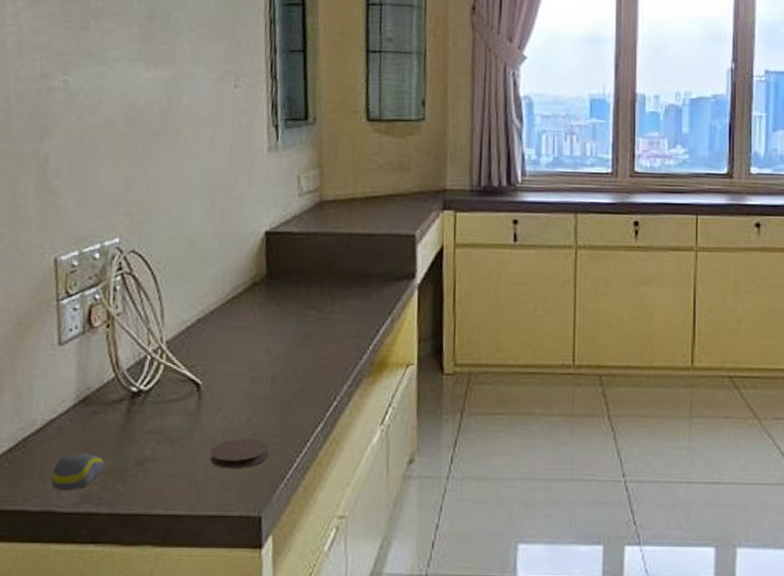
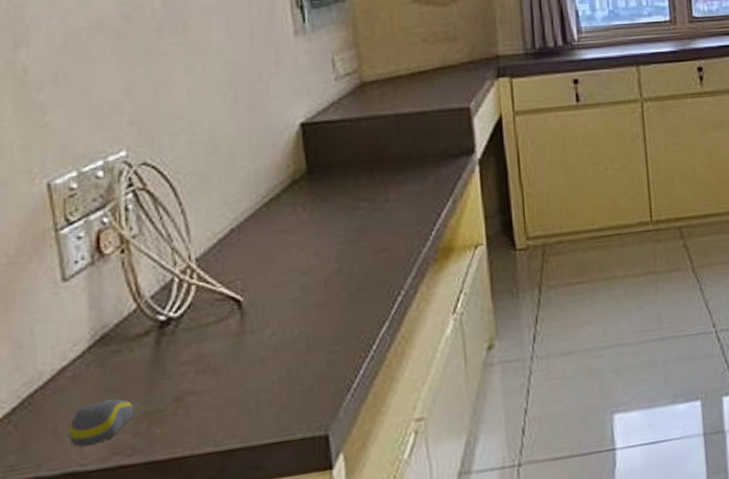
coaster: present [209,438,269,469] -> none [260,350,330,389]

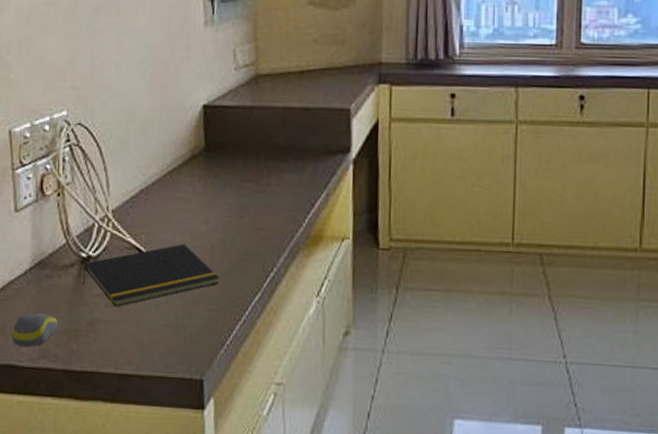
notepad: none [162,282,338,373] -> present [82,243,219,307]

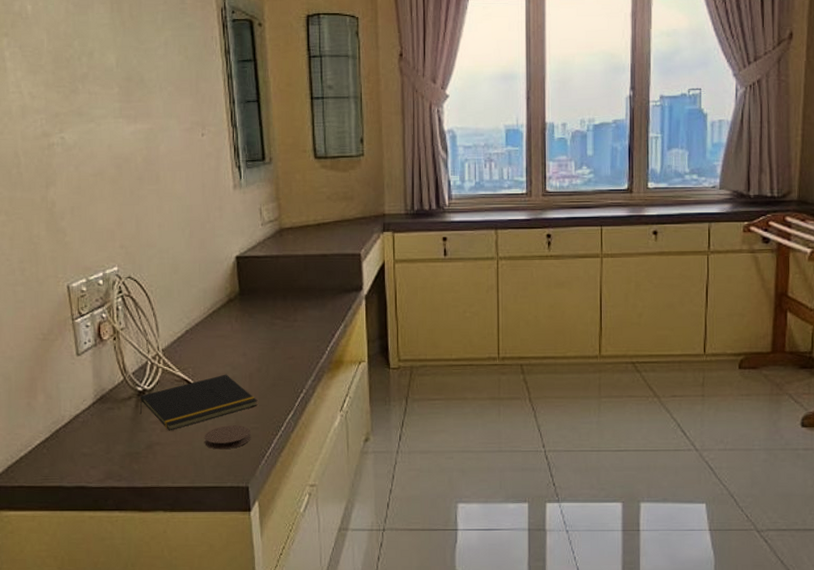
computer mouse: present [12,313,59,347] -> none [80,441,121,469]
coaster: none [154,305,209,334] -> present [203,425,251,450]

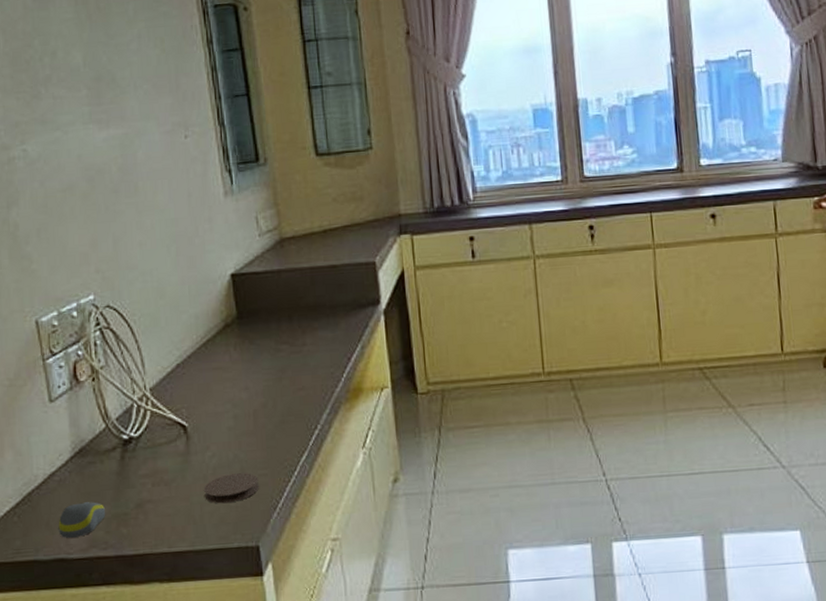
computer mouse: none [80,441,121,469] -> present [58,502,106,538]
notepad: present [139,374,258,431] -> none [126,413,265,485]

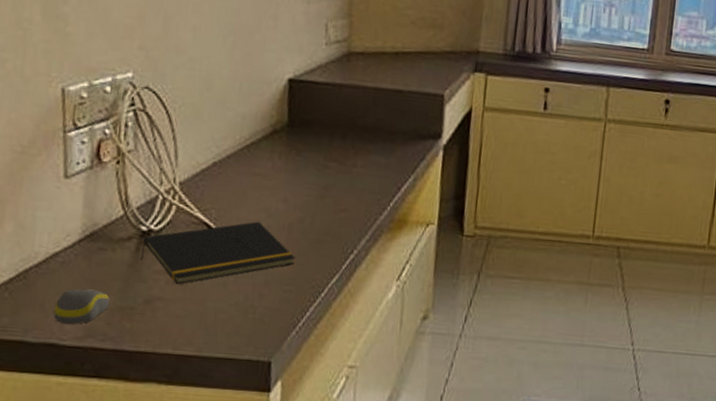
notepad: none [126,413,265,485] -> present [140,221,295,285]
coaster: present [203,473,259,504] -> none [220,284,282,314]

